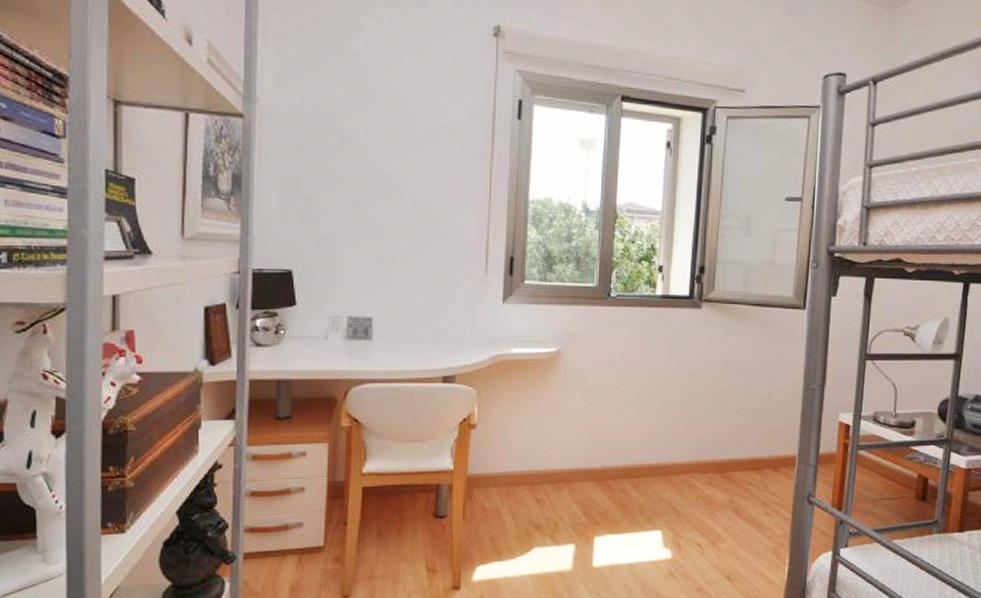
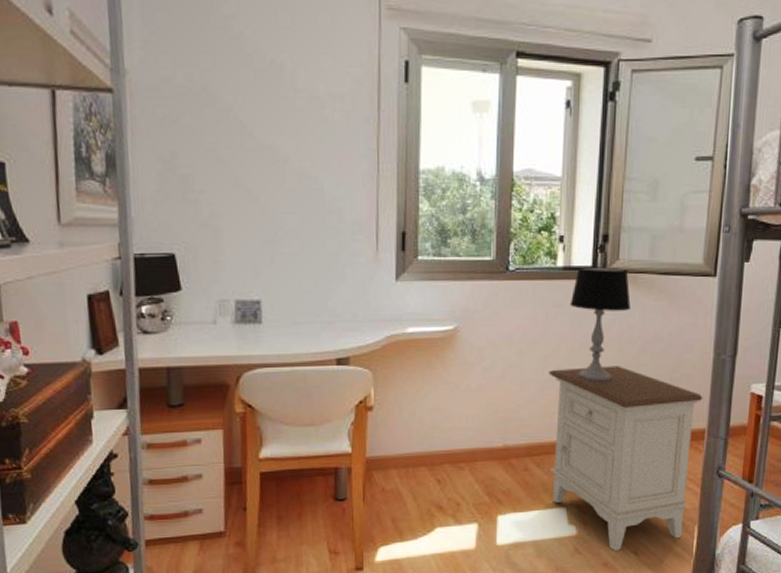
nightstand: none [646,392,794,576] -> present [549,366,703,551]
table lamp: none [667,296,725,407] -> present [569,267,631,382]

